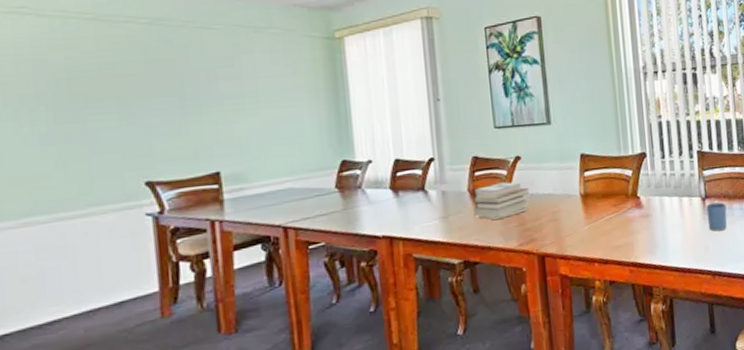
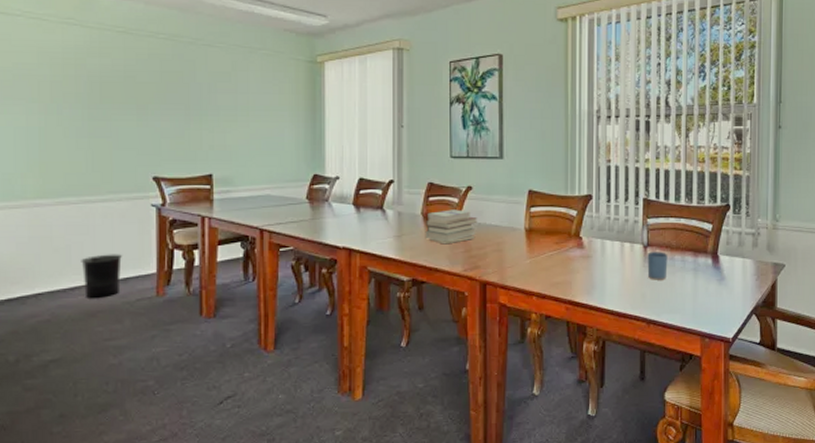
waste bin: none [59,275,113,332] -> present [81,254,122,298]

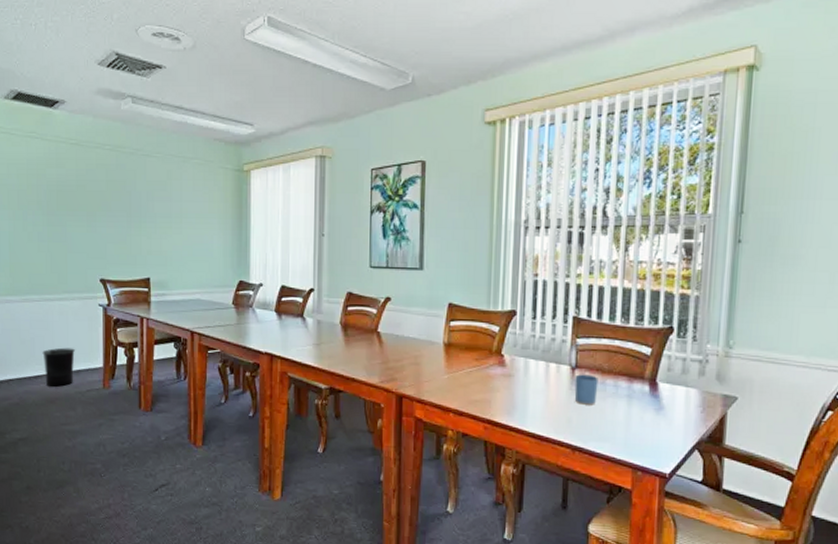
books: present [425,209,477,245] -> none [343,320,395,355]

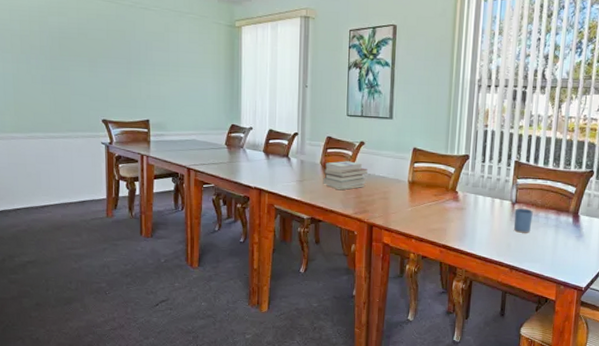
waste bin: present [42,347,75,387] -> none [48,180,79,216]
books: none [343,320,395,355] -> present [323,161,367,191]

